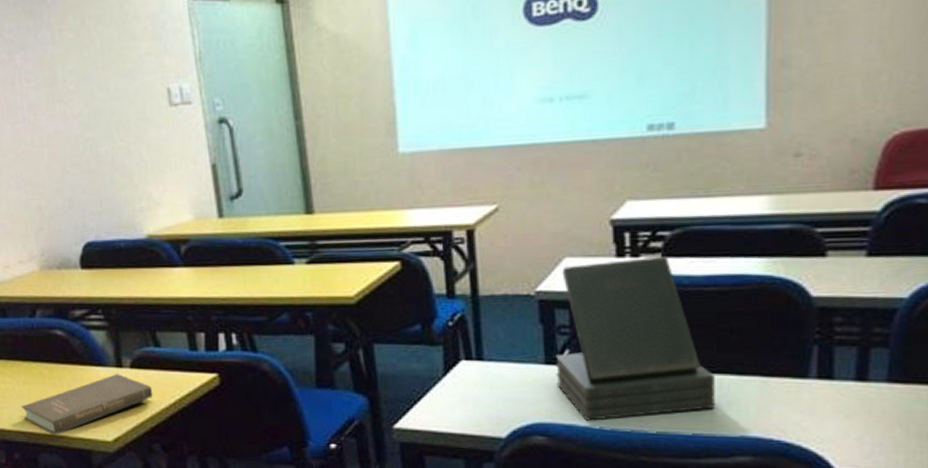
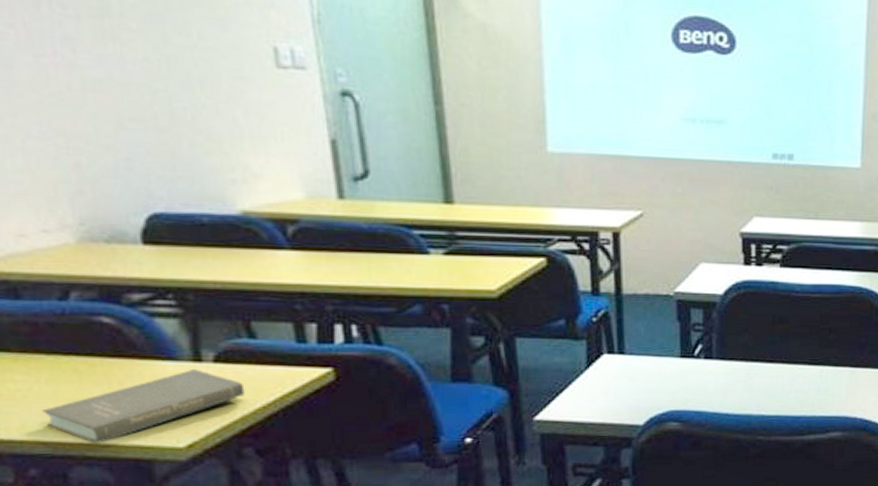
bible: present [556,255,715,421] -> none [690,266,817,407]

